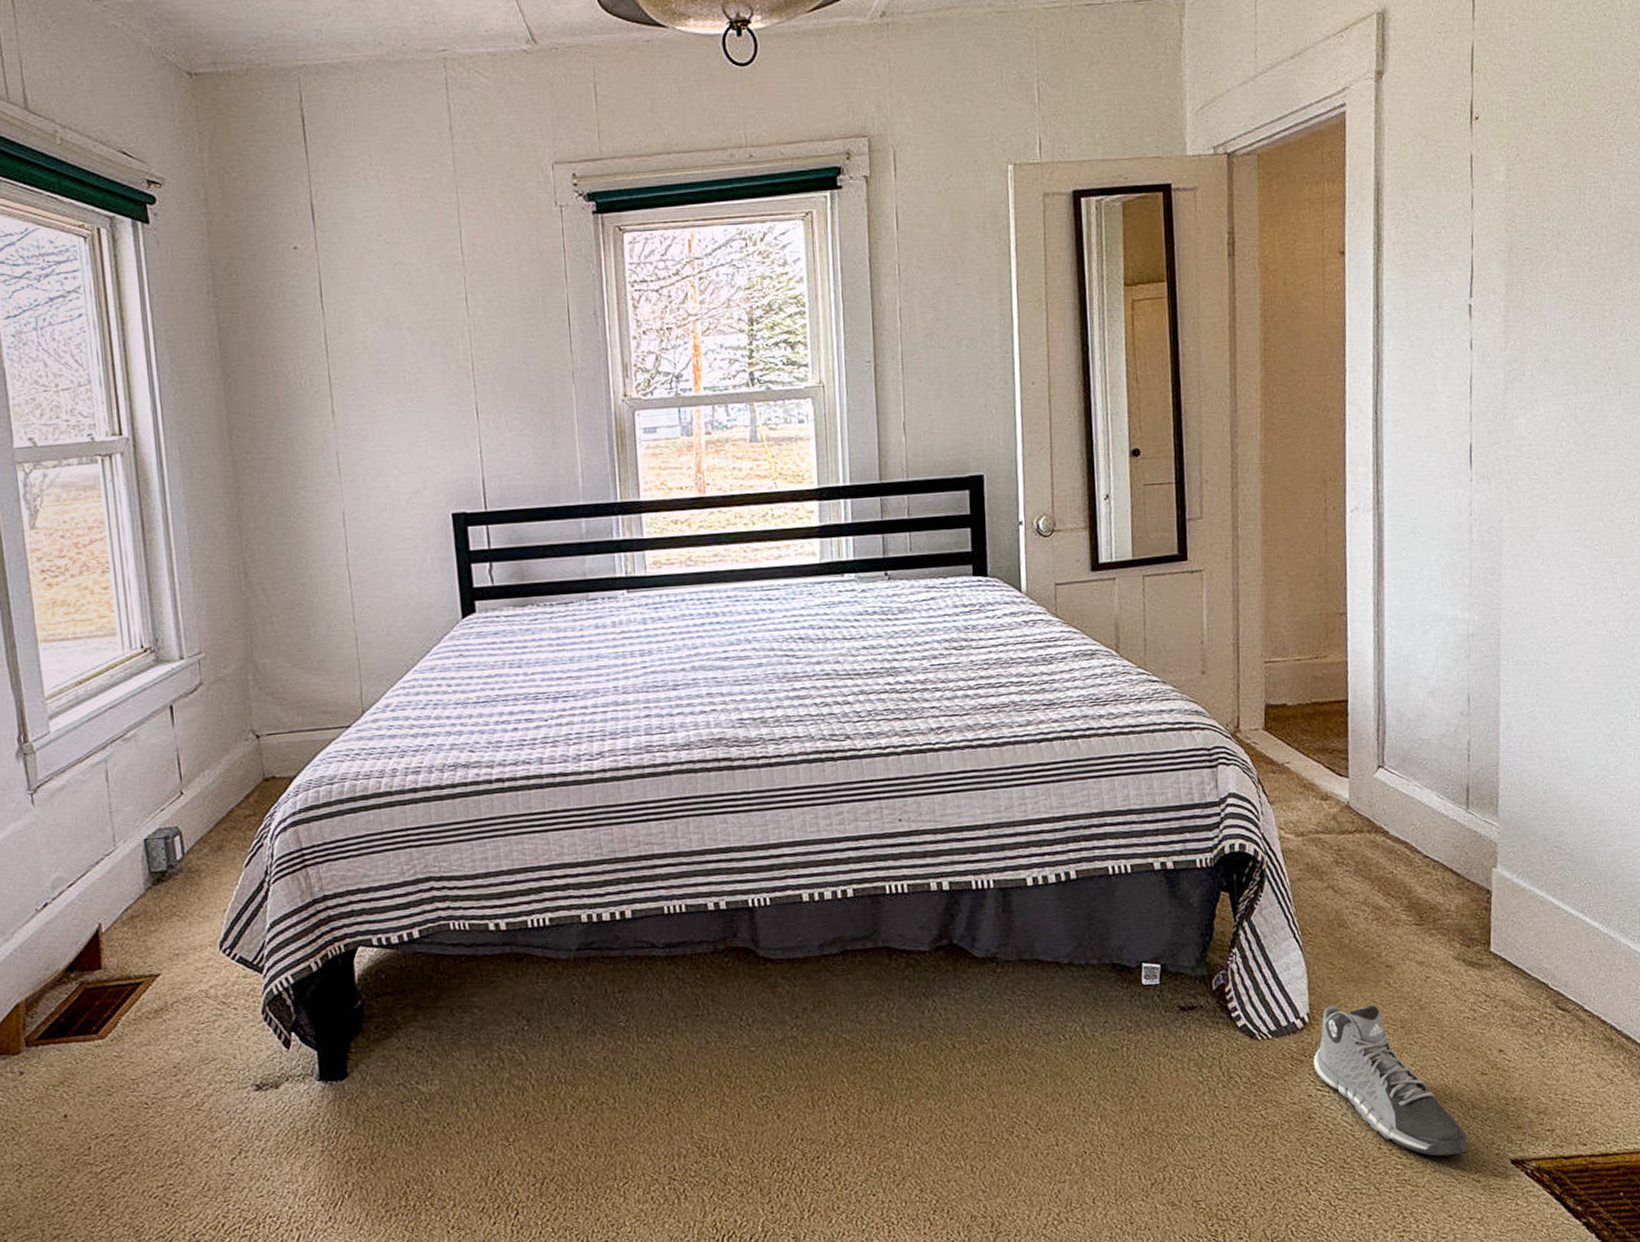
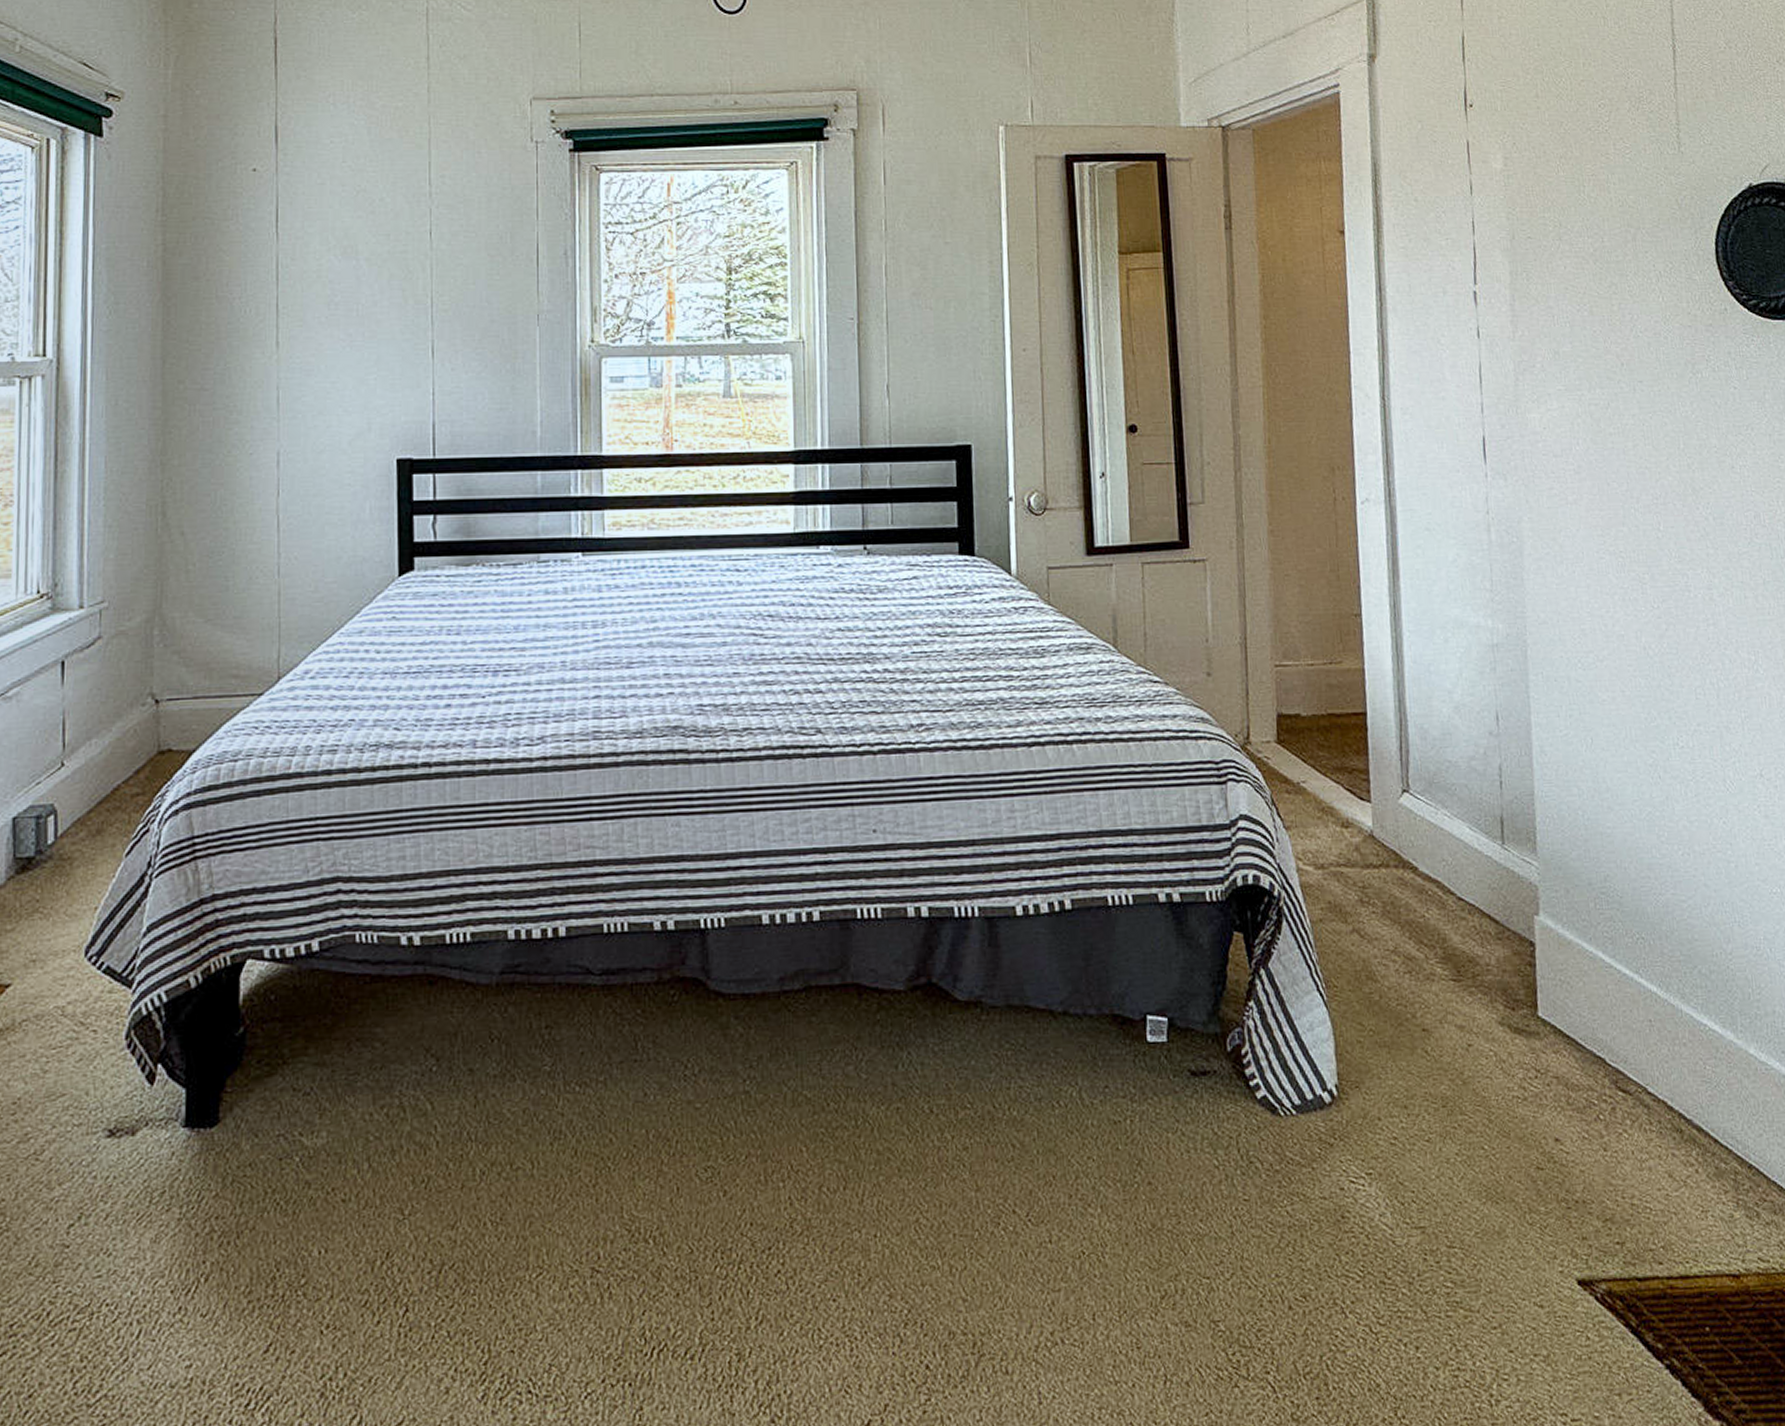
sneaker: present [1313,1005,1468,1156] -> none [1344,1076,1526,1273]

